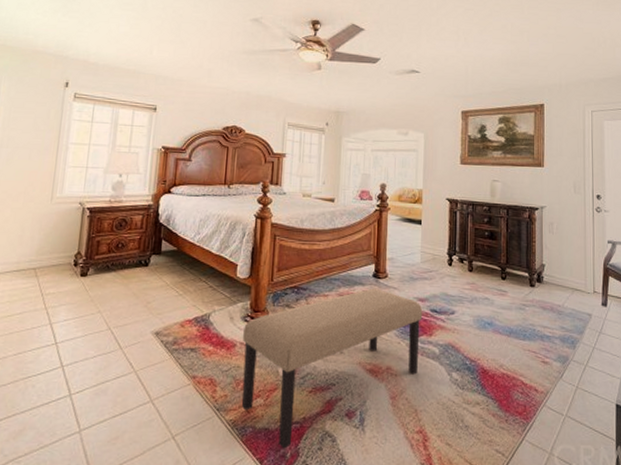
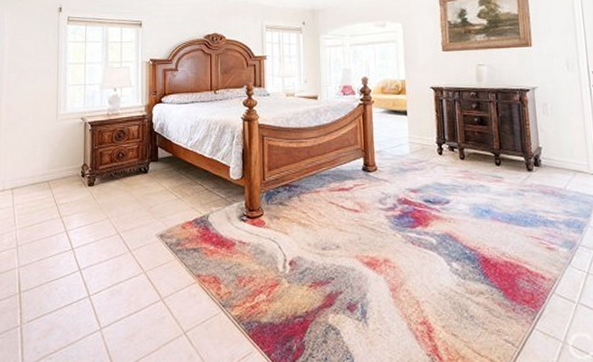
bench: present [241,288,423,449] -> none [241,181,417,343]

